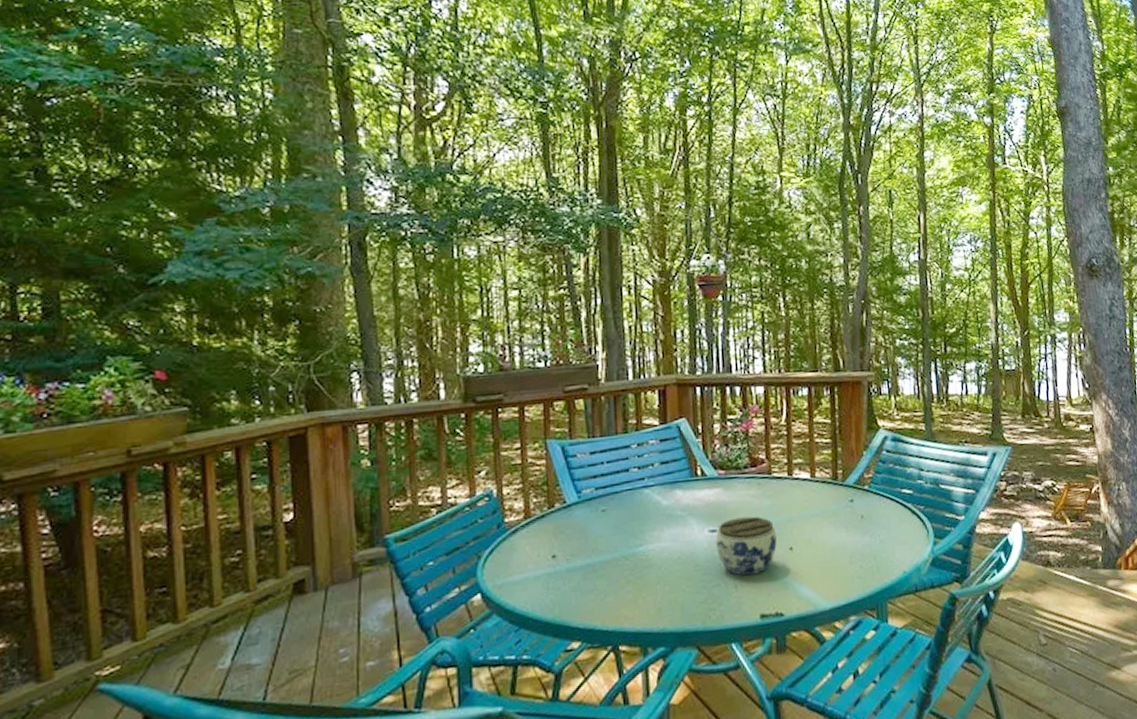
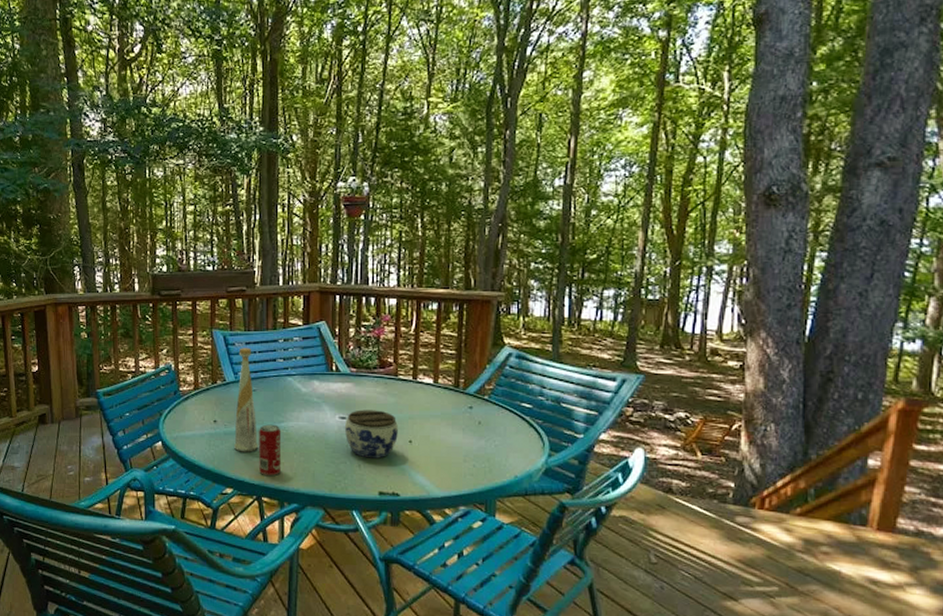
bottle: none [580,458,611,592] -> present [234,348,258,452]
beverage can: none [611,550,641,617] -> present [259,424,282,476]

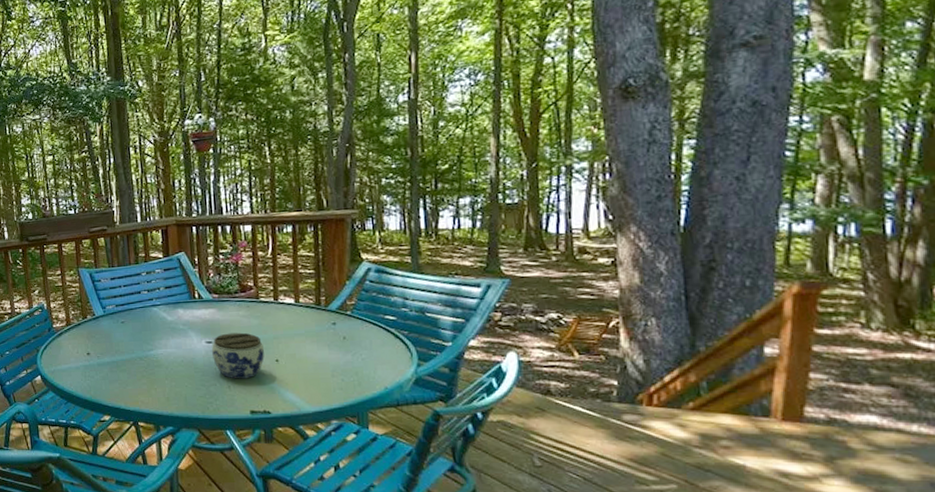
bottle: present [234,348,258,452] -> none [106,283,131,381]
beverage can: present [259,424,282,476] -> none [130,353,154,401]

